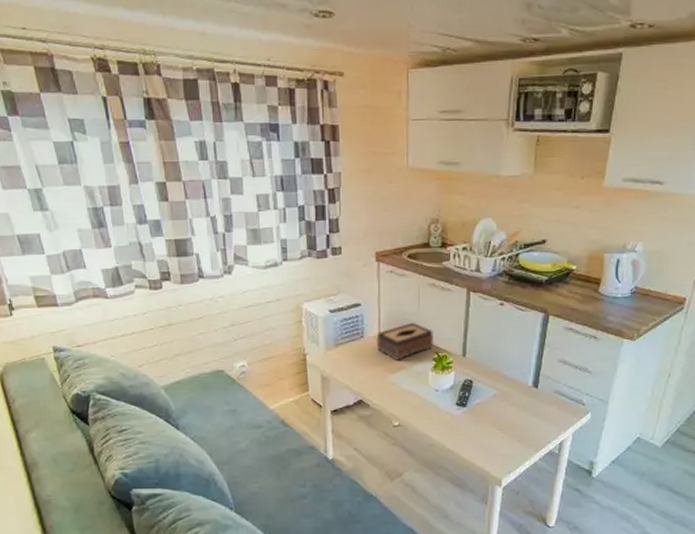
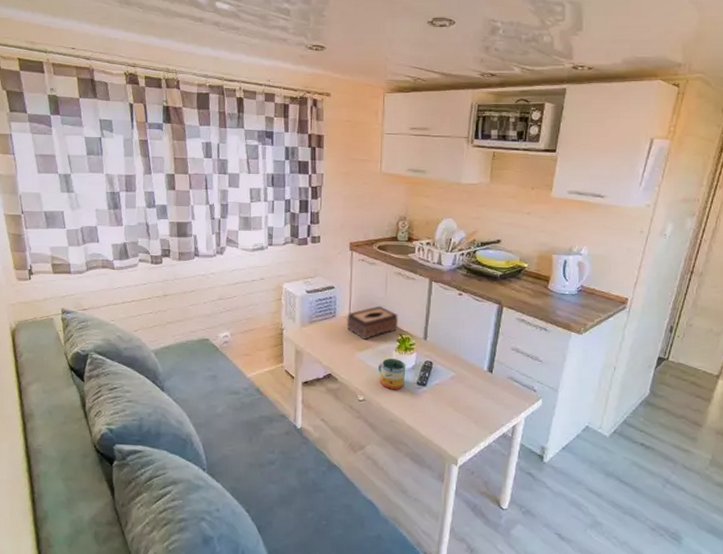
mug: none [412,379,444,413] -> present [377,358,406,390]

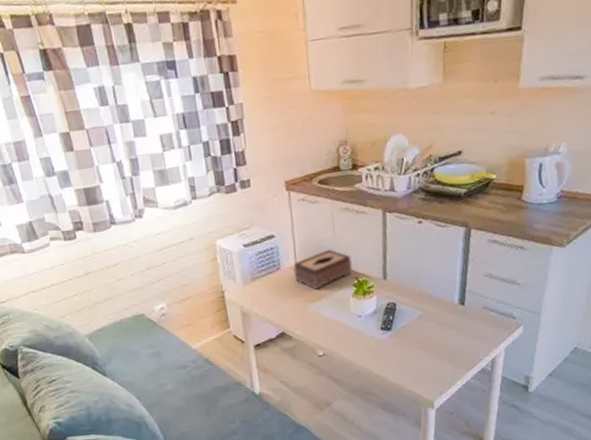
mug: present [377,358,406,390] -> none [334,305,367,340]

